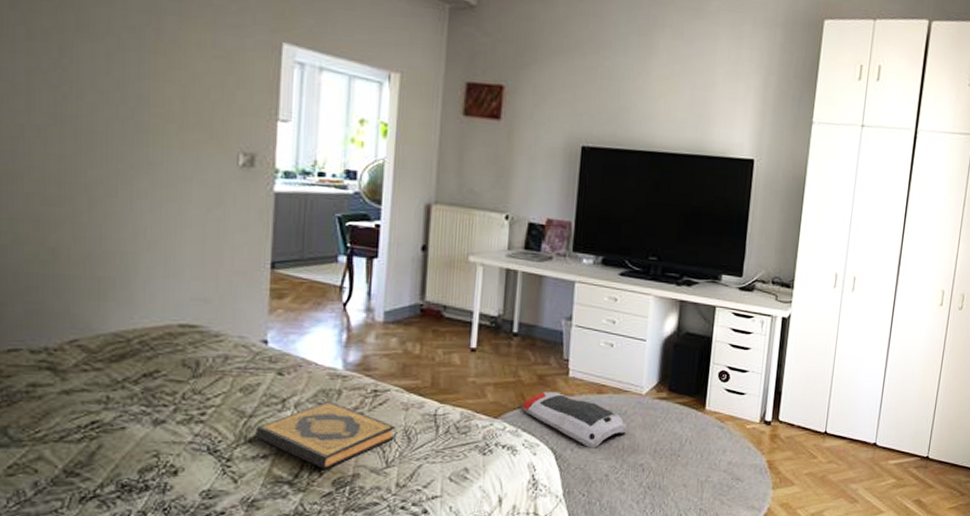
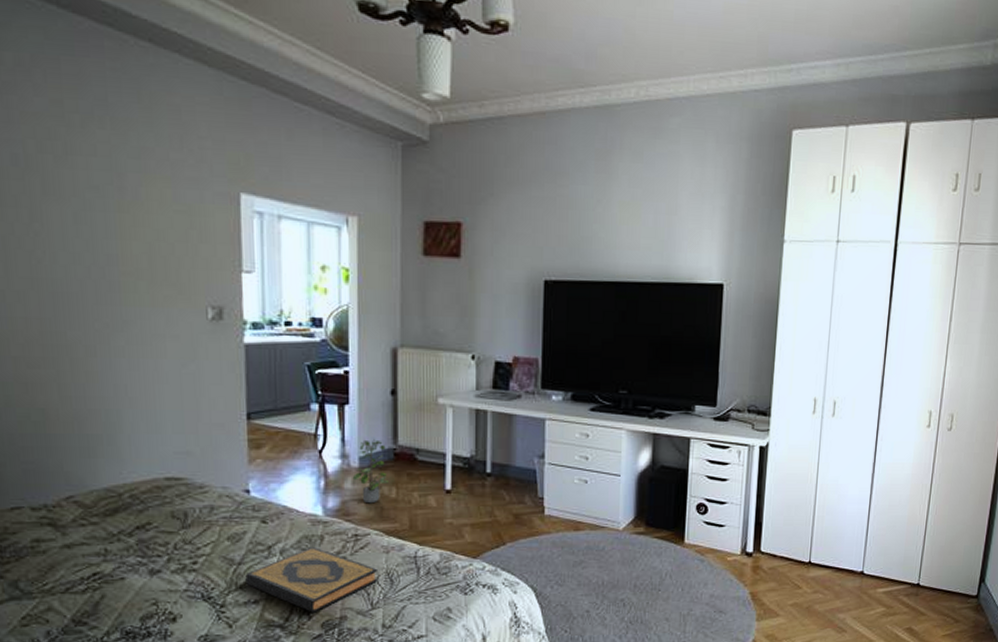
potted plant: none [376,294,413,359] -> present [352,439,388,504]
air purifier: present [522,391,628,449] -> none [500,530,606,585]

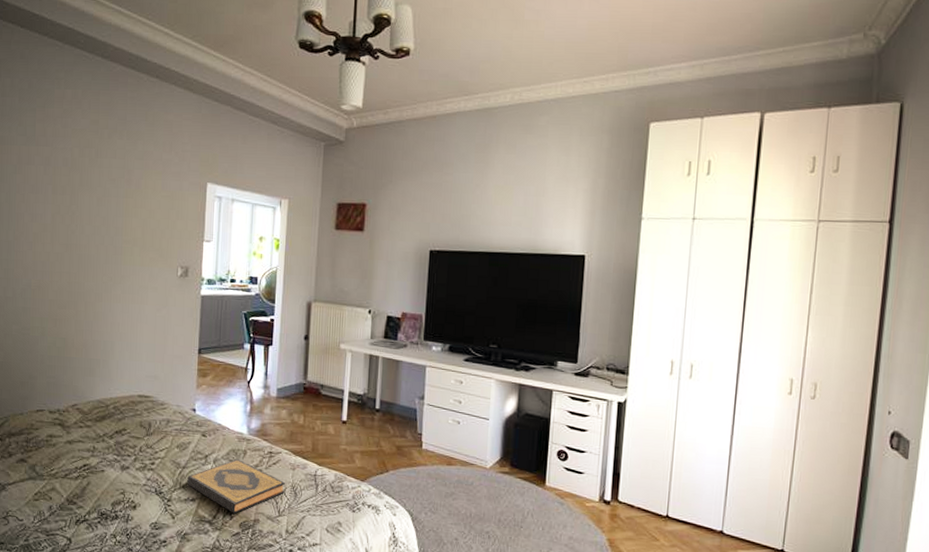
potted plant: present [352,439,388,504] -> none [271,374,298,428]

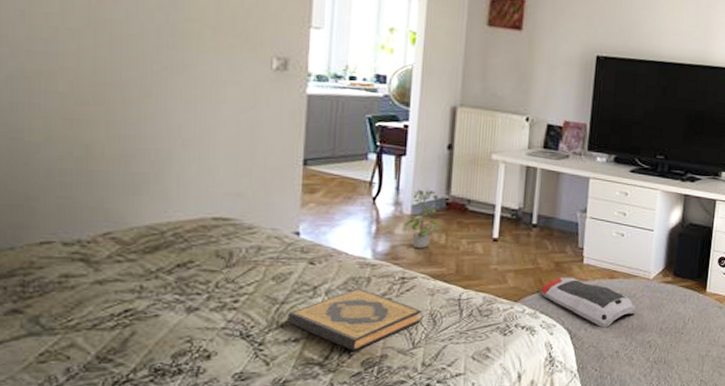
potted plant: none [271,374,298,428] -> present [403,189,439,249]
air purifier: none [384,460,474,514] -> present [541,277,637,328]

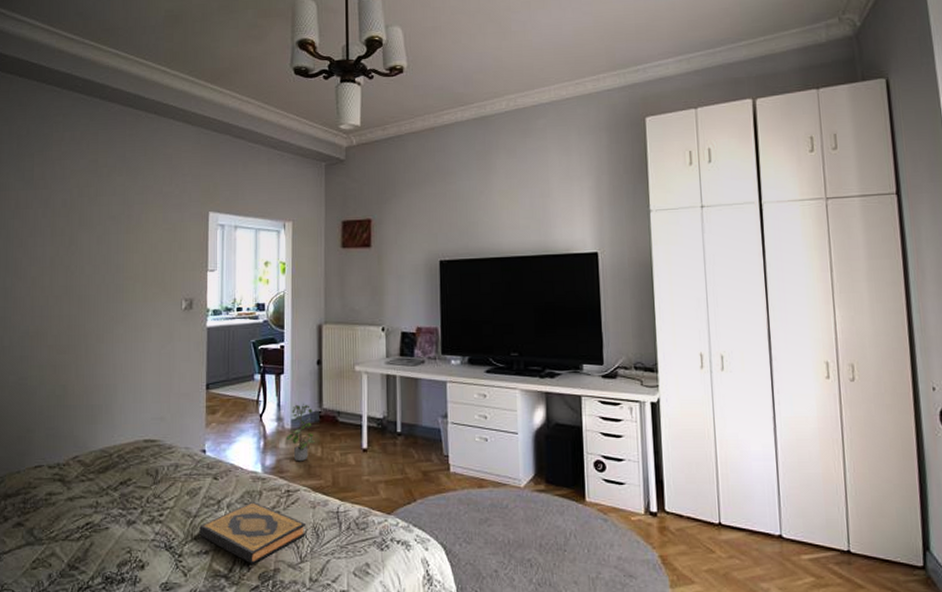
air purifier: present [541,277,637,328] -> none [411,487,511,543]

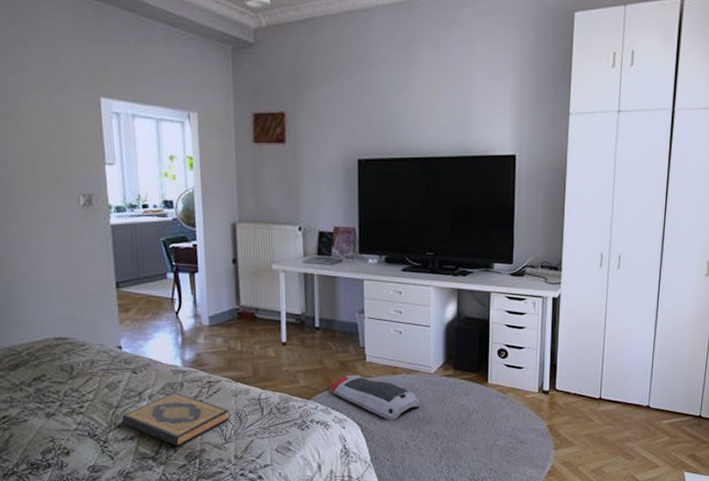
potted plant: present [285,404,315,462] -> none [204,301,234,356]
air purifier: none [411,487,511,543] -> present [330,374,421,421]

